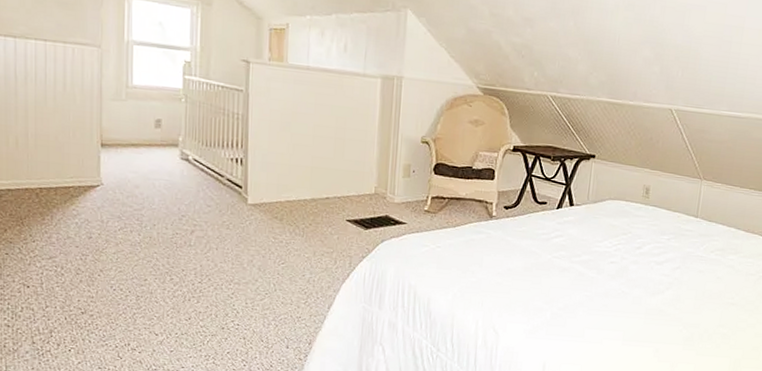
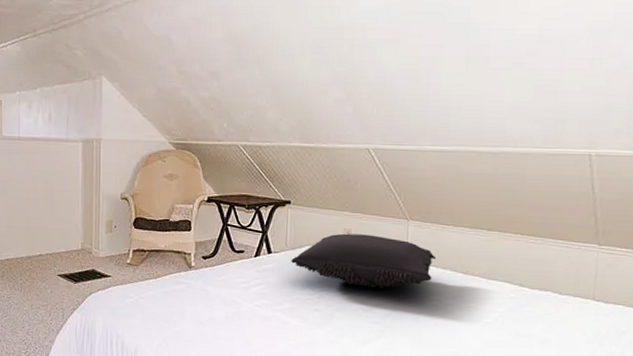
pillow: none [592,189,724,244] -> present [291,233,437,289]

